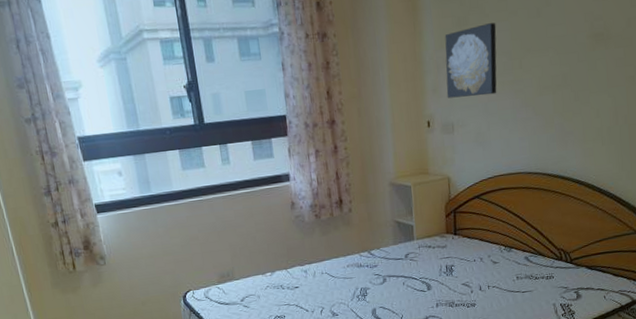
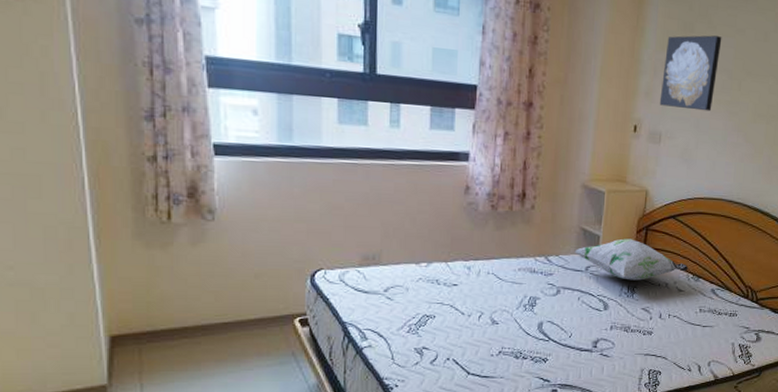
decorative pillow: none [393,223,500,261] -> present [574,238,689,281]

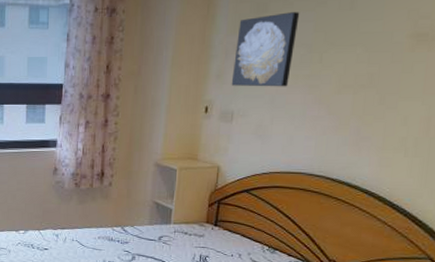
decorative pillow: present [574,238,689,281] -> none [148,211,264,251]

